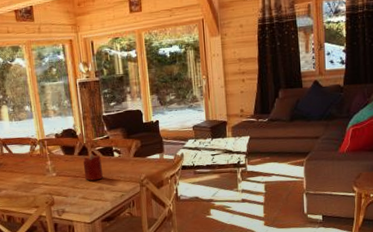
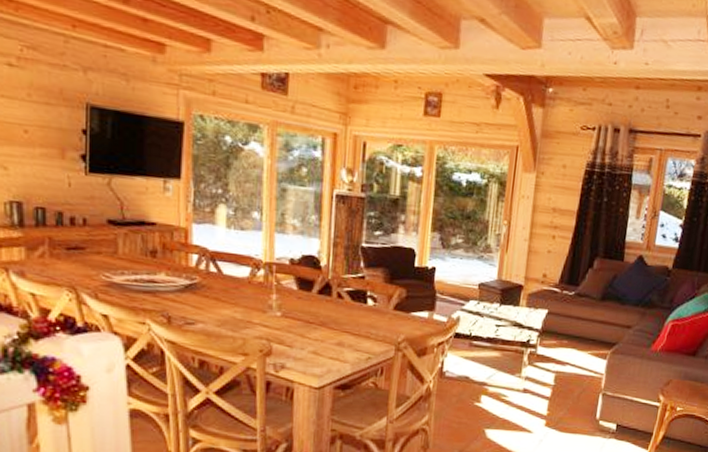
candle: present [83,153,104,181] -> none [321,295,349,332]

